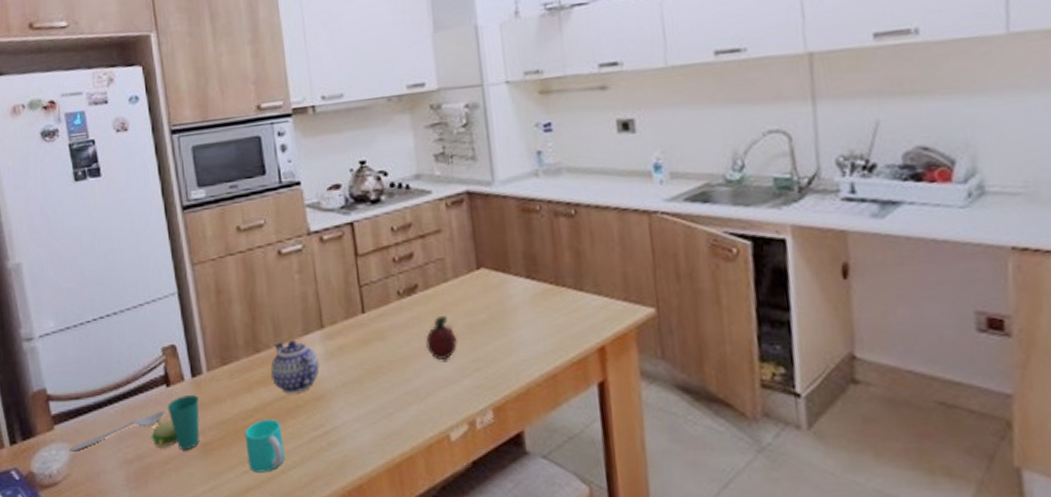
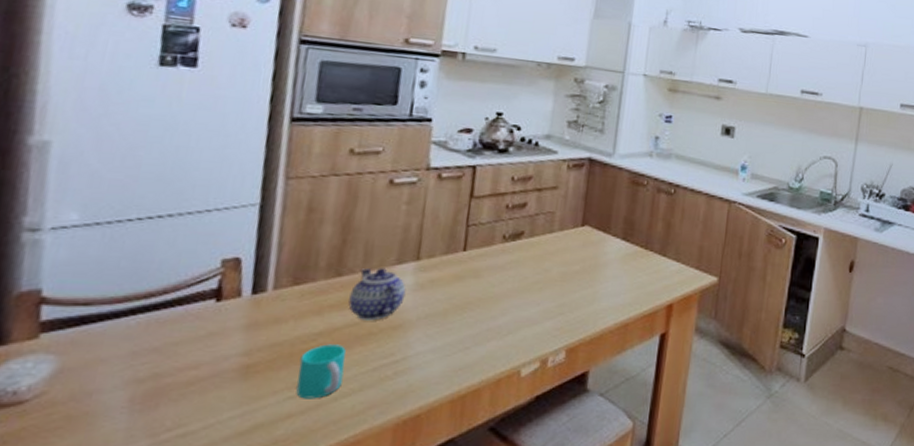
spoon: present [70,411,165,452] -> none [56,327,206,366]
cup: present [151,395,200,450] -> none [178,313,254,371]
fruit: present [426,316,457,360] -> none [518,263,549,302]

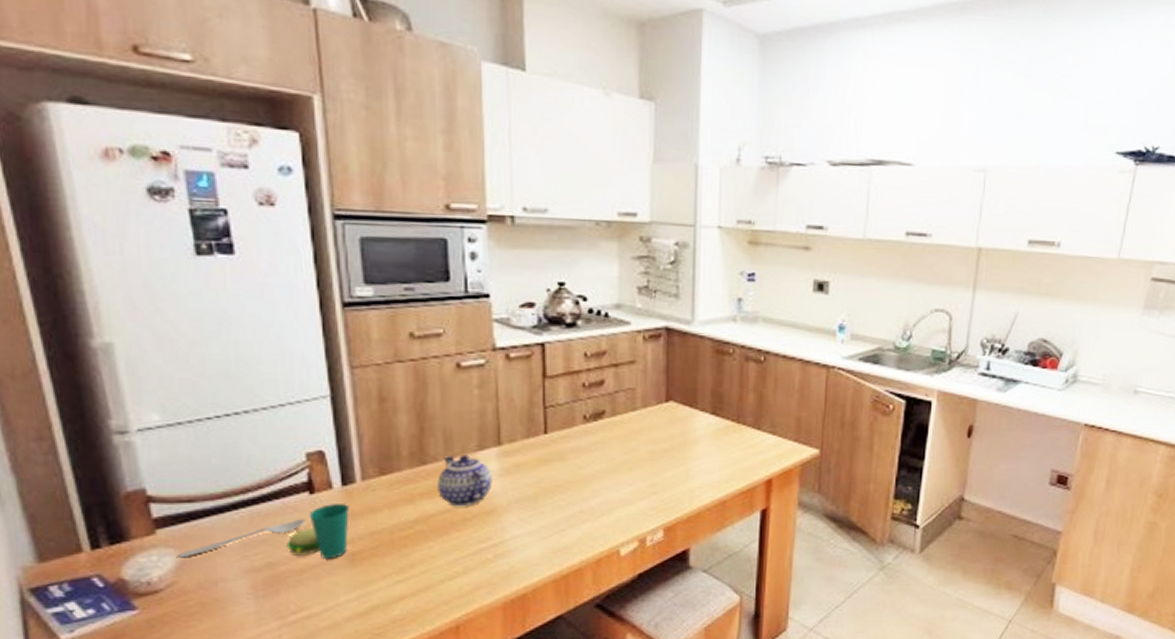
spoon: none [56,327,206,366] -> present [178,519,306,558]
cup: none [178,313,254,371] -> present [286,504,349,558]
cup: present [296,344,346,399] -> none [401,531,446,582]

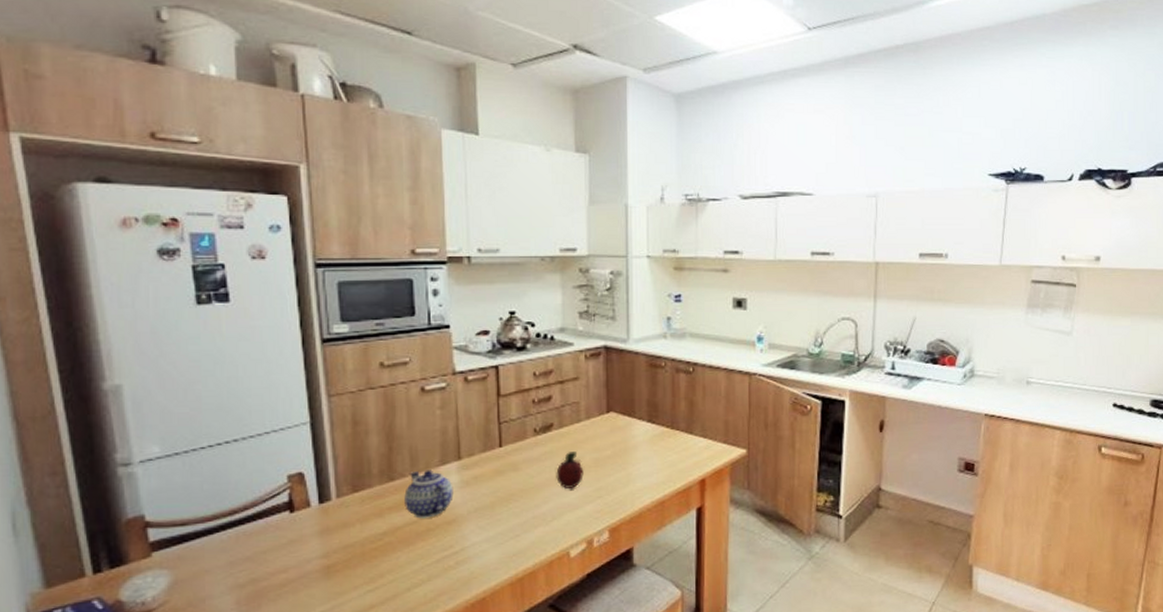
spoon: present [178,519,306,558] -> none [171,536,286,578]
cup: present [286,504,349,558] -> none [268,520,325,572]
fruit: none [607,443,638,482] -> present [556,452,584,488]

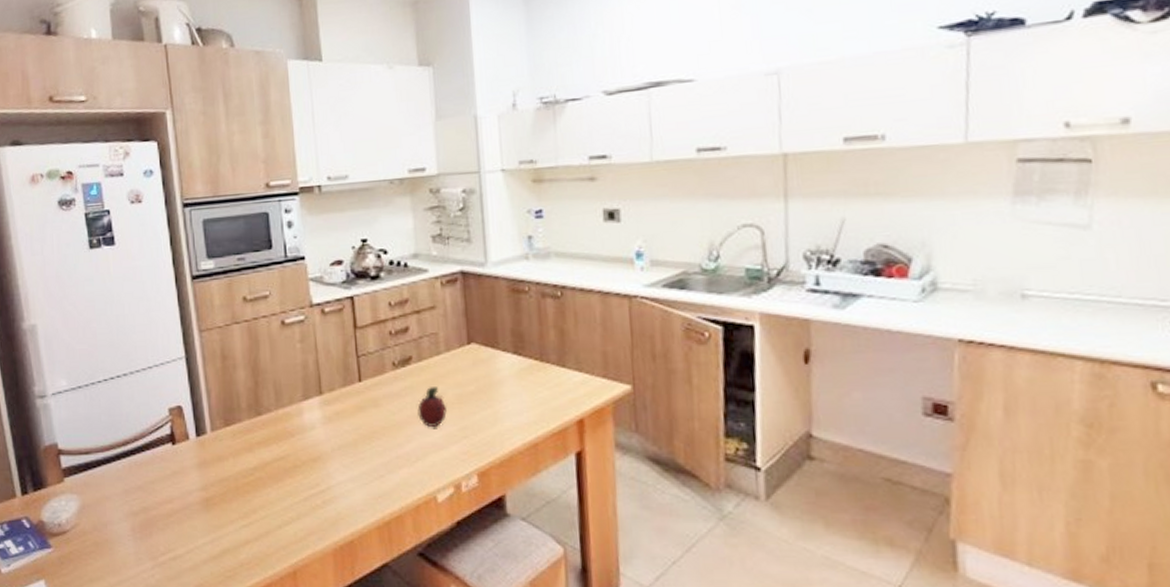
teapot: present [404,470,454,519] -> none [271,405,317,454]

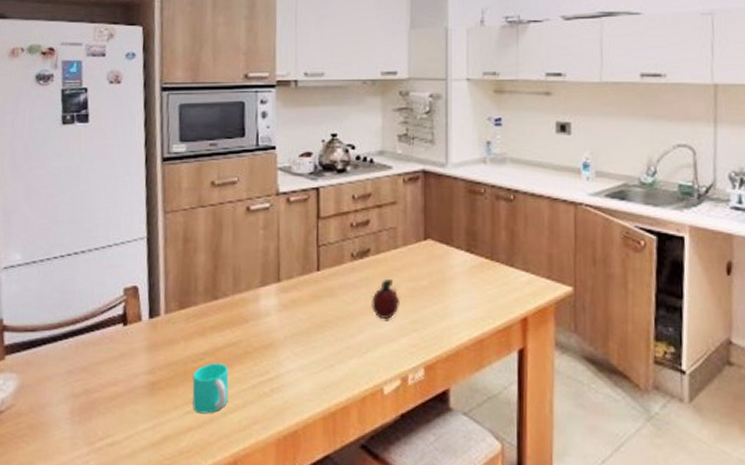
cup: none [244,477,282,527] -> present [192,363,229,414]

